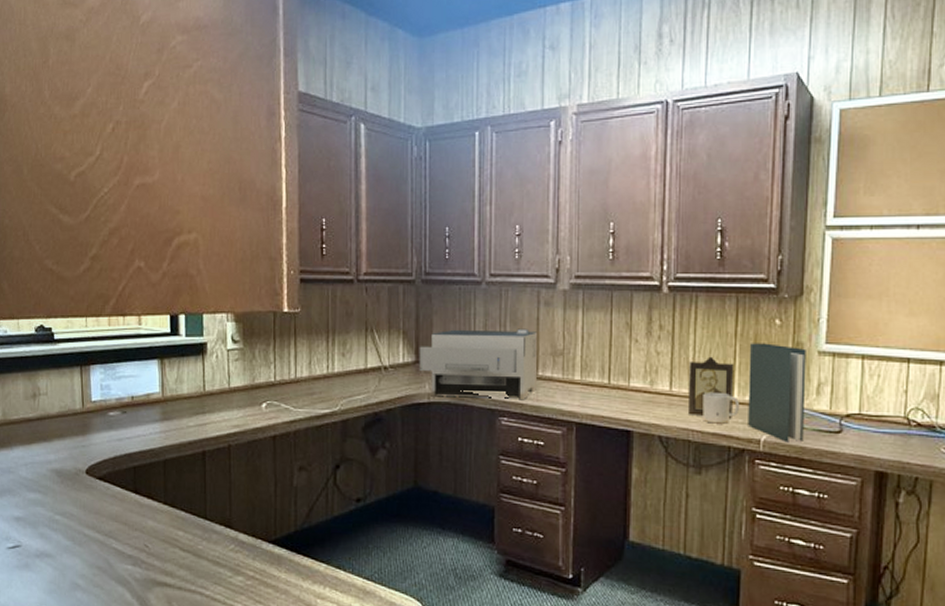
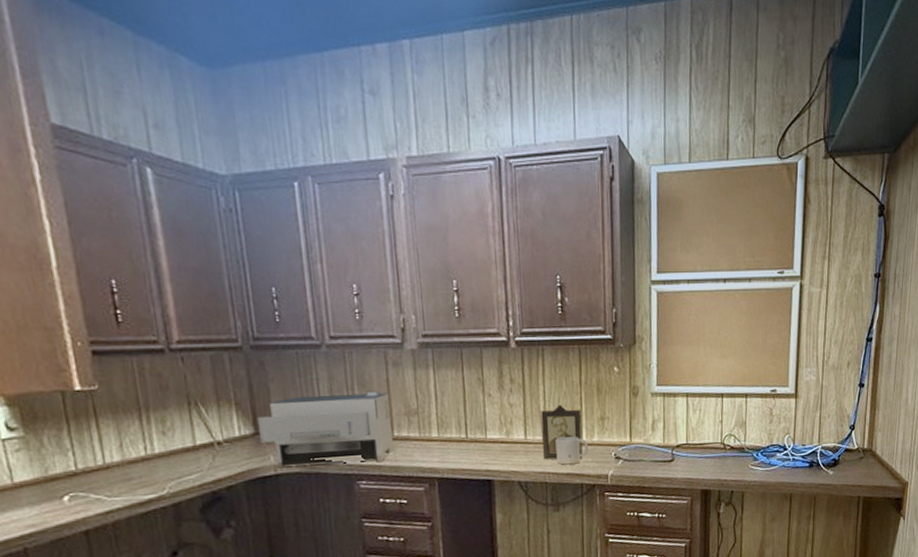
binder: present [748,343,806,443] -> none [593,389,644,475]

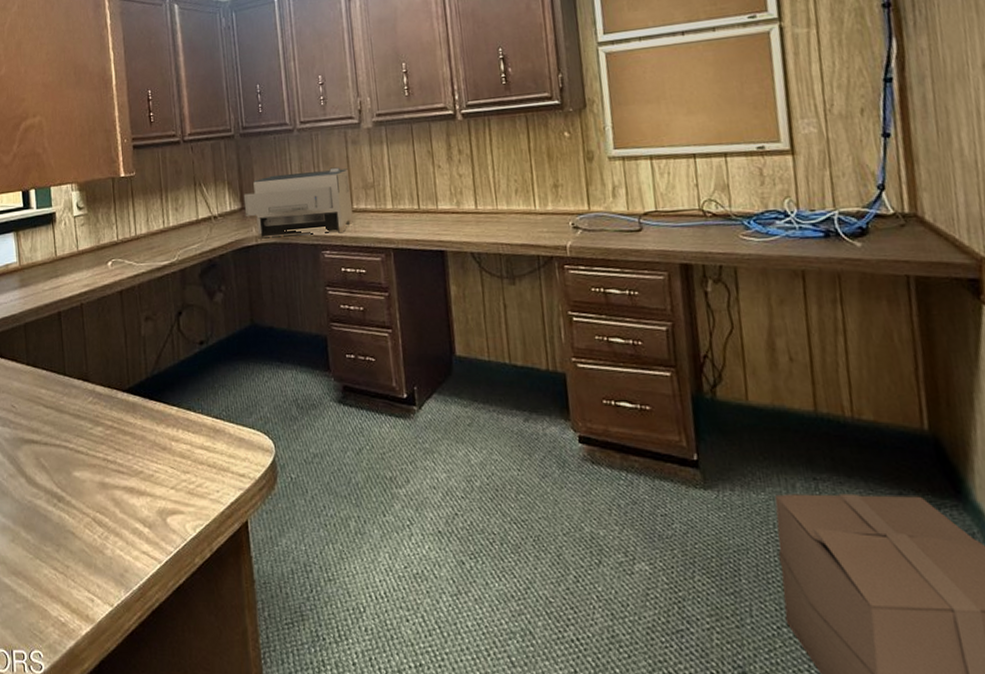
photo frame: present [541,404,583,460] -> none [490,173,537,230]
mug: present [555,436,589,465] -> none [507,205,543,236]

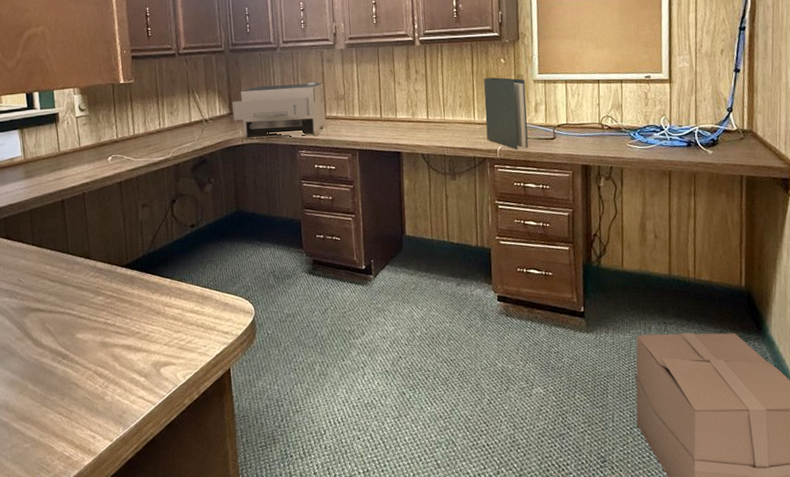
binder: none [544,155,607,246] -> present [483,77,529,150]

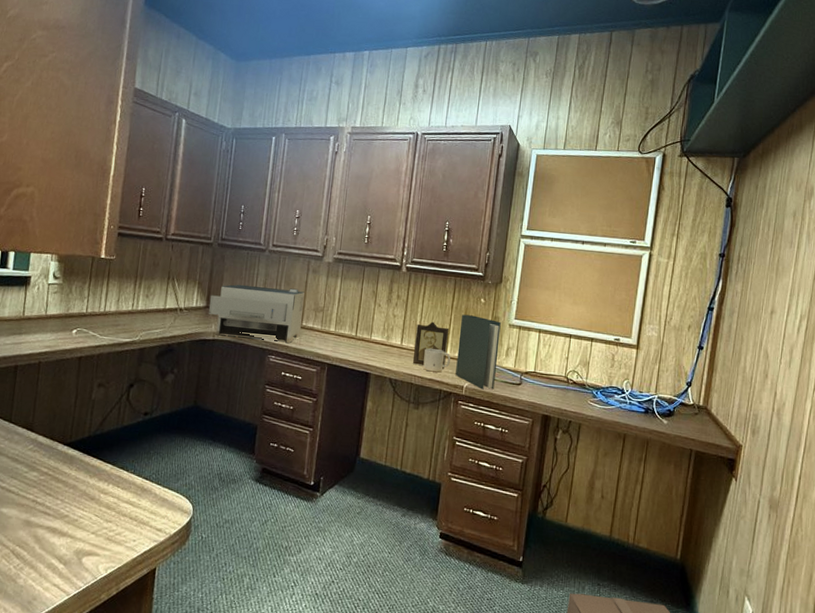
photo frame: none [440,90,475,136] -> present [412,321,449,370]
mug: none [452,116,480,141] -> present [423,348,451,373]

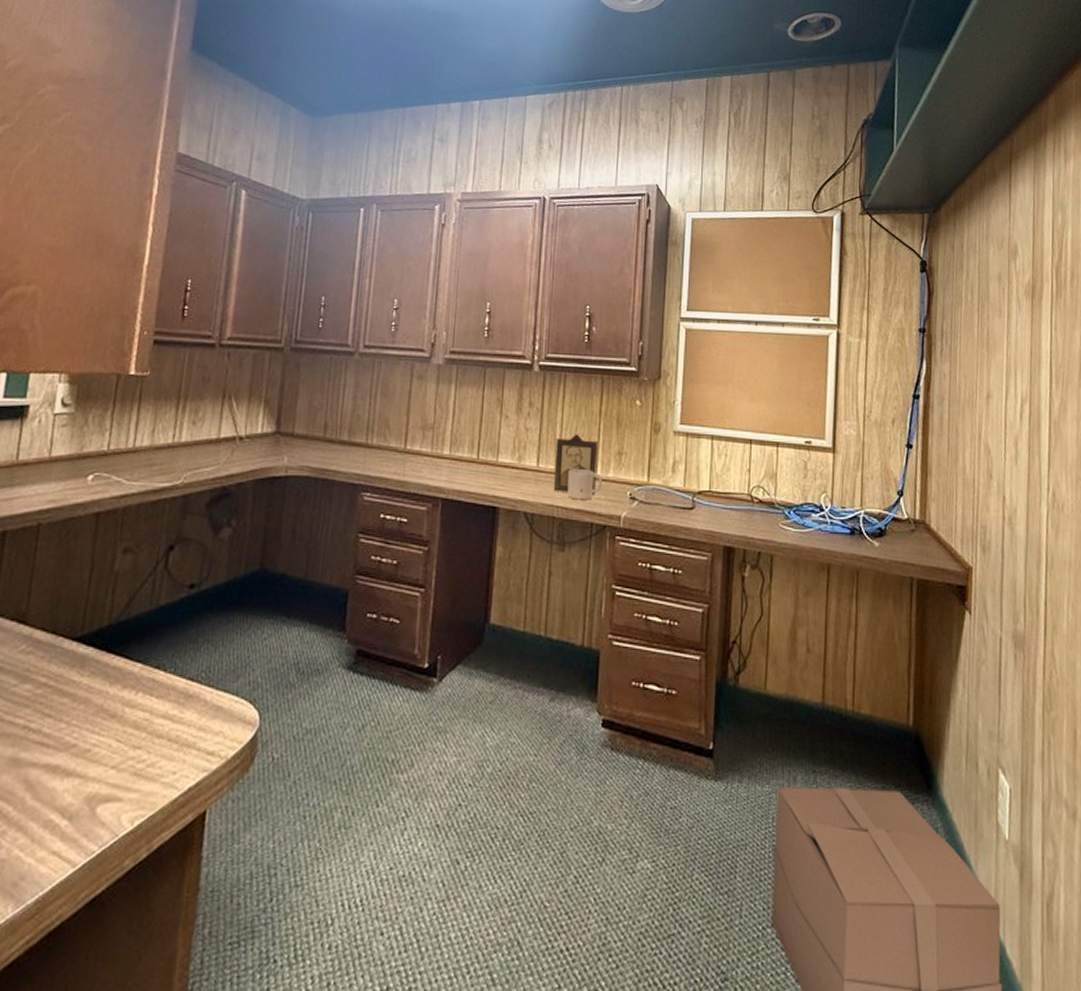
printer: present [208,284,305,344] -> none [278,399,408,475]
binder: present [455,314,501,390] -> none [610,422,663,519]

